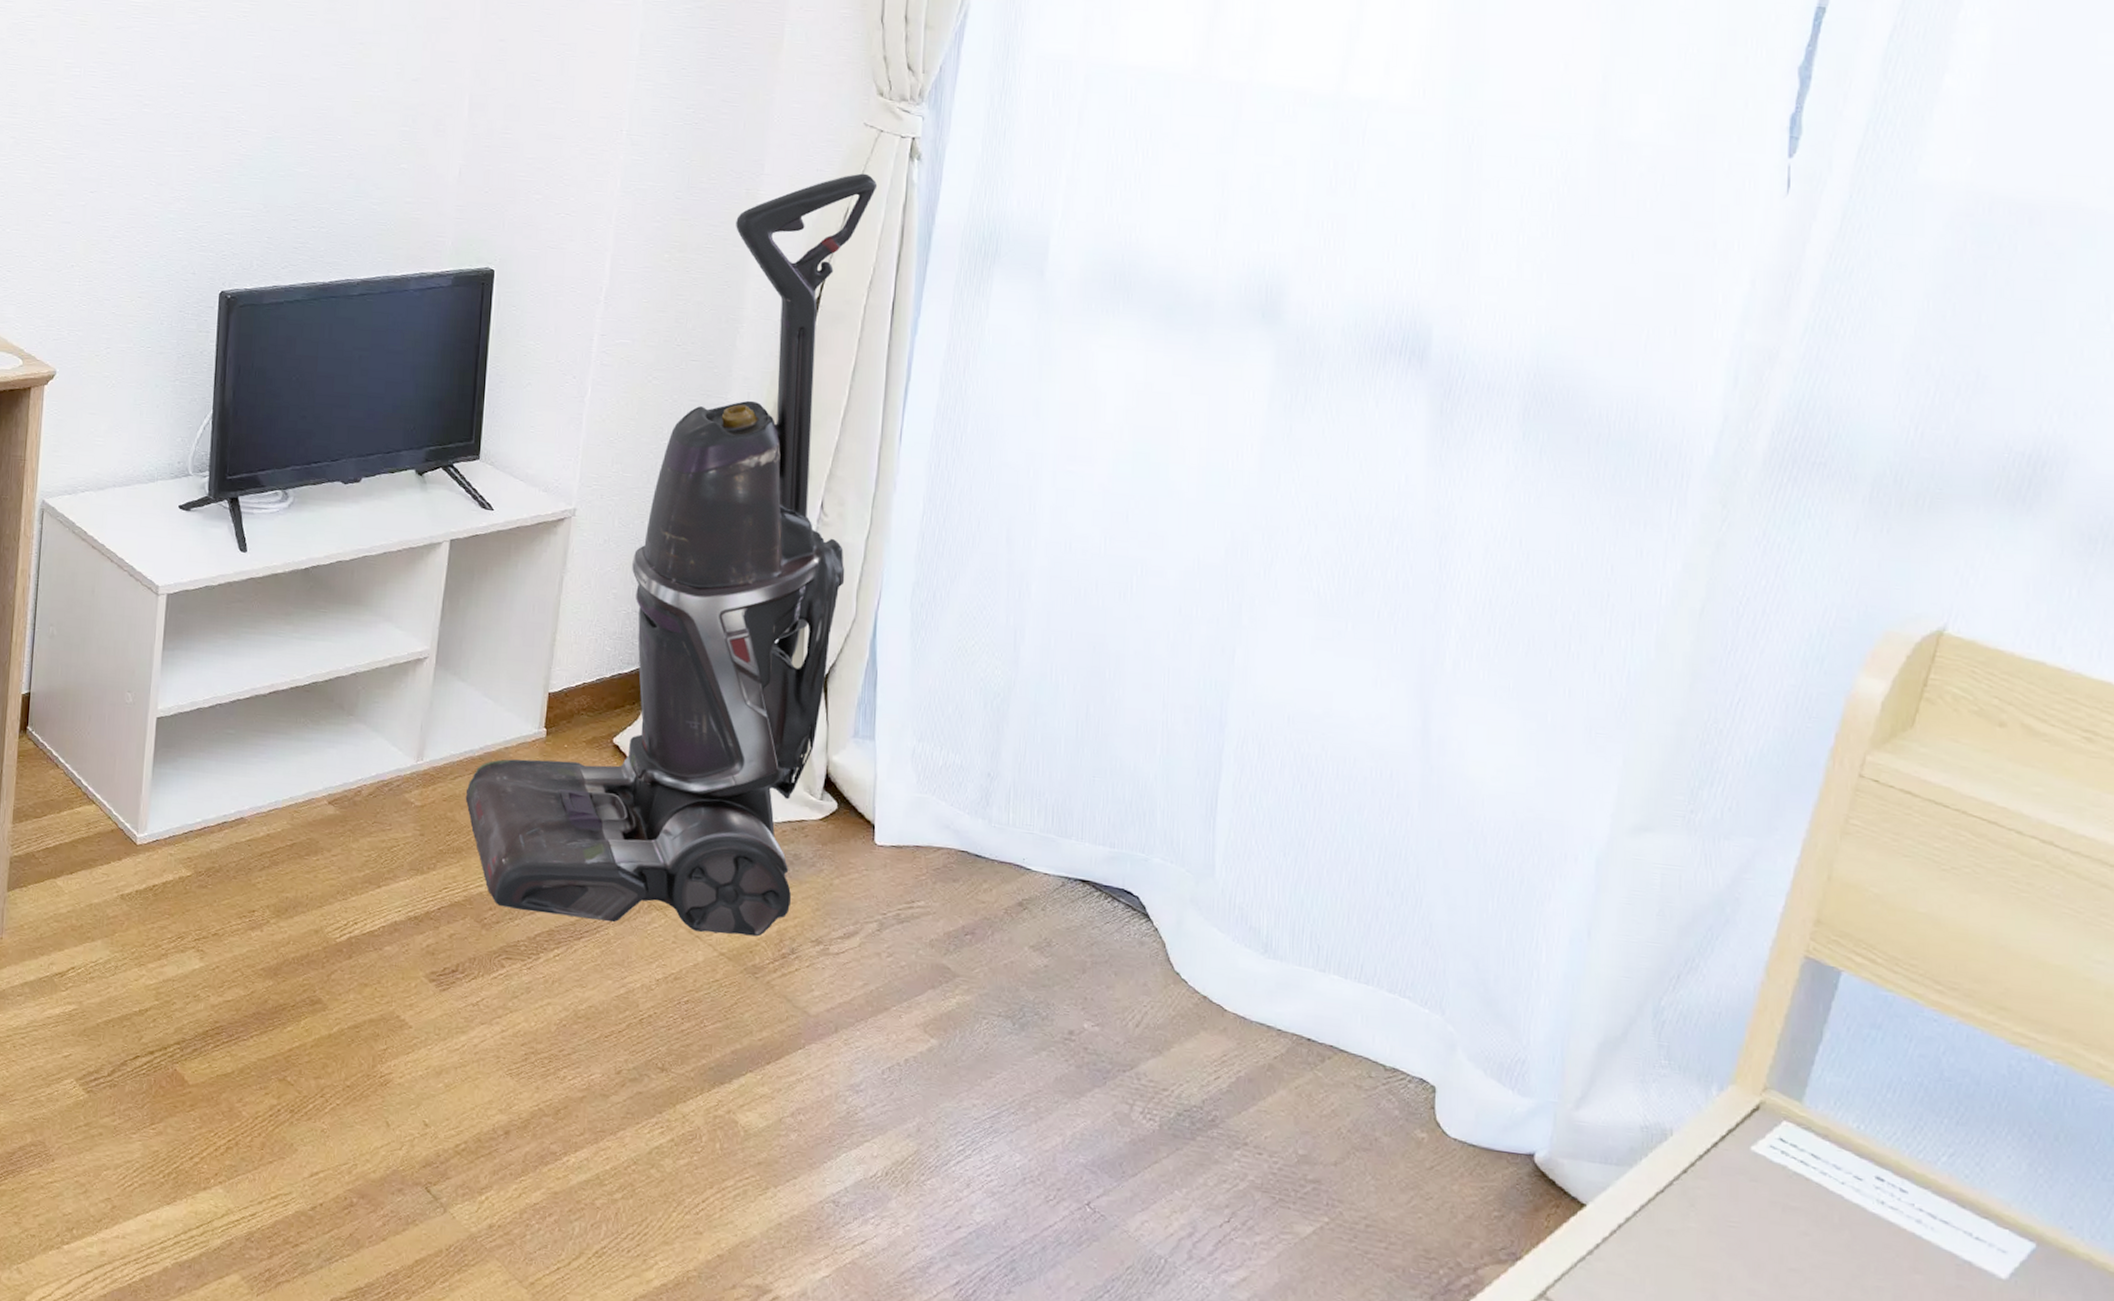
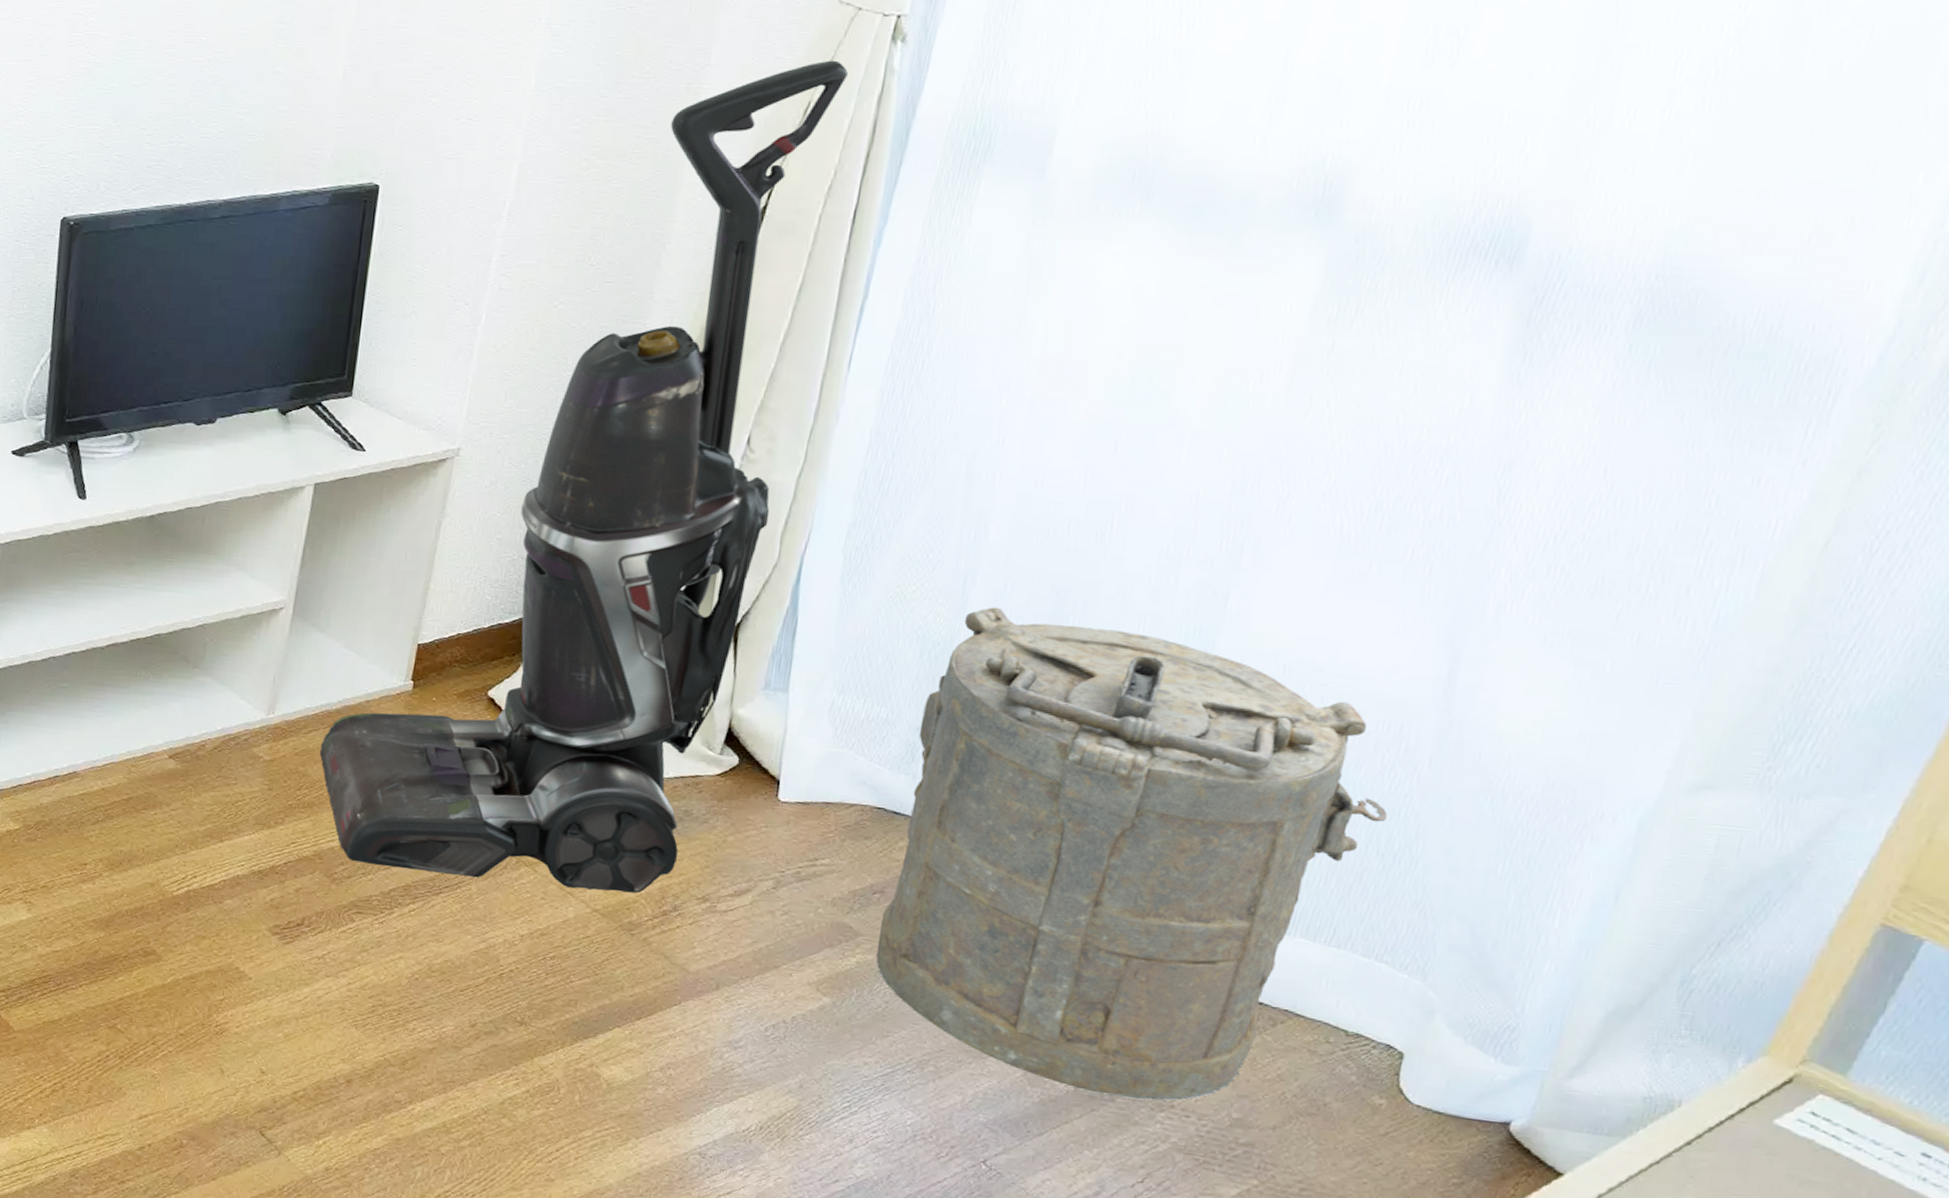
laundry hamper: none [973,660,1390,1138] -> present [876,607,1387,1101]

